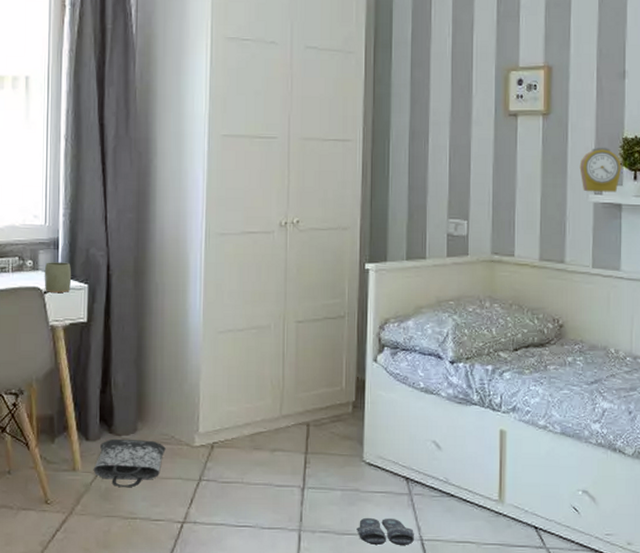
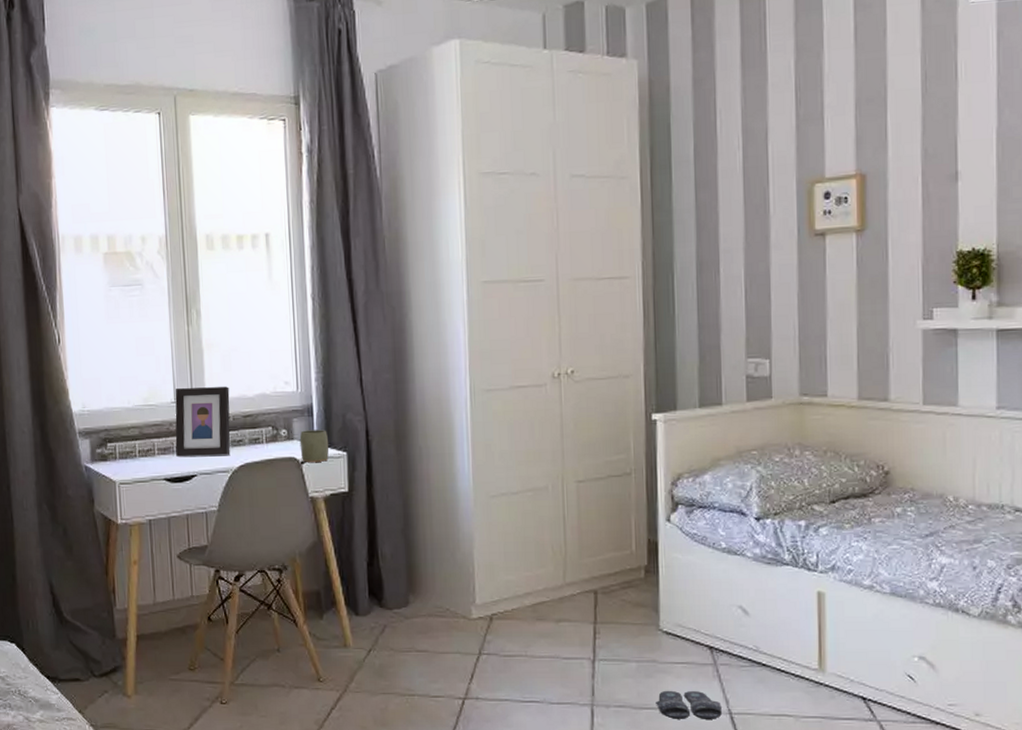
tote bag: present [93,438,166,488] -> none [365,612,441,664]
alarm clock: present [579,147,622,192] -> none [903,263,956,318]

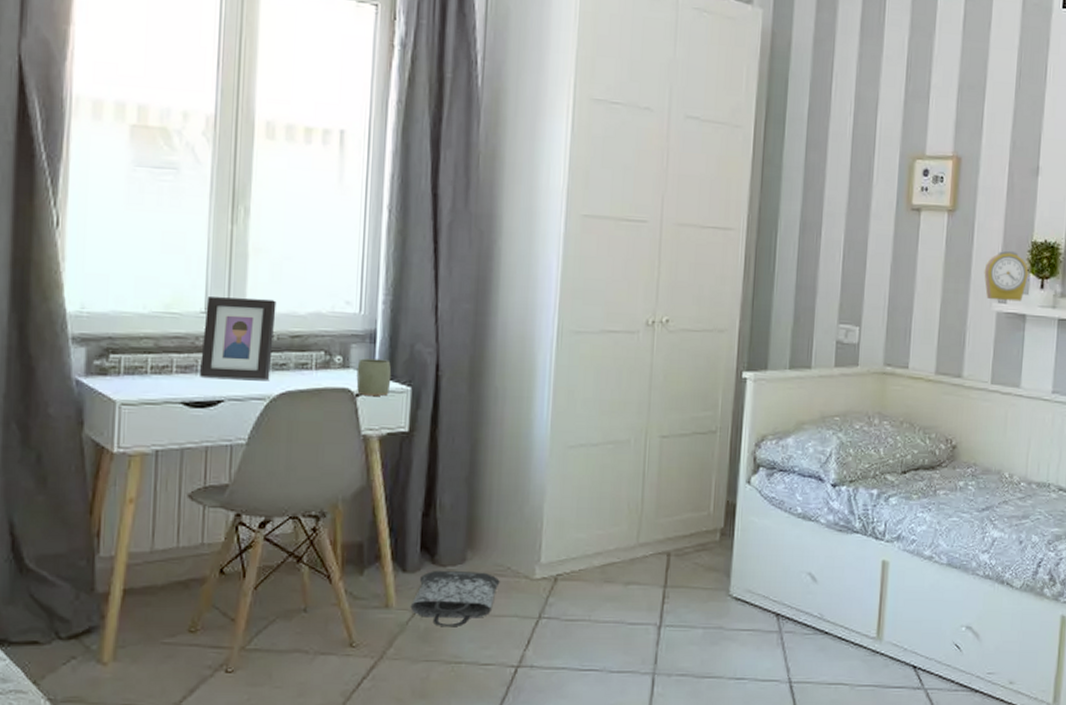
tote bag: none [365,612,441,664] -> present [410,570,500,628]
slippers: present [656,690,722,719] -> none [718,658,782,688]
alarm clock: none [903,263,956,318] -> present [984,250,1029,302]

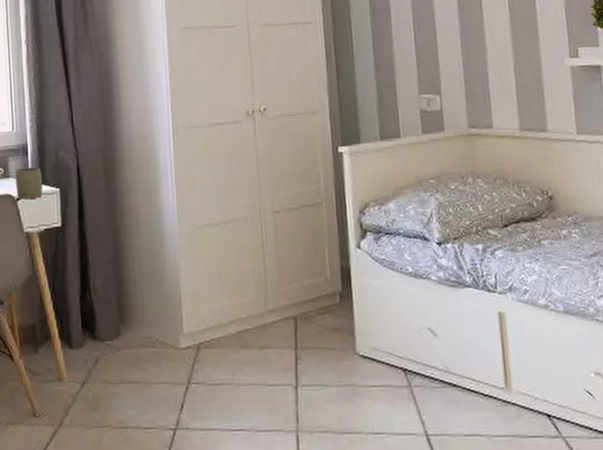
tote bag: present [410,570,500,628] -> none [79,344,151,396]
alarm clock: present [984,250,1029,302] -> none [551,8,596,56]

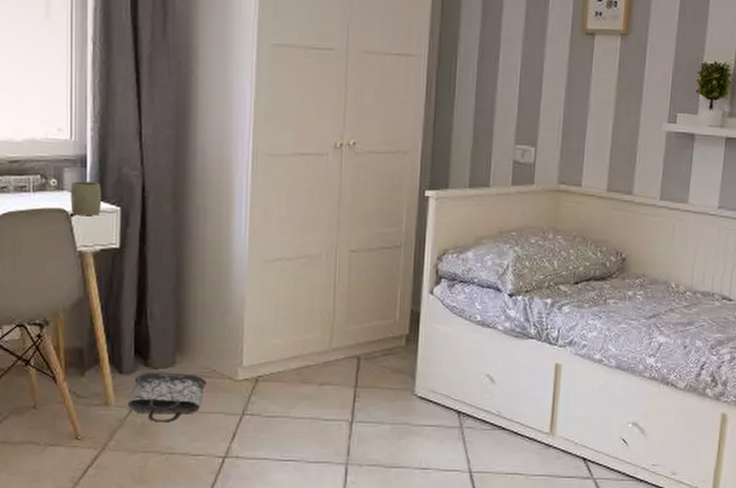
tote bag: none [79,344,151,396] -> present [127,372,207,423]

